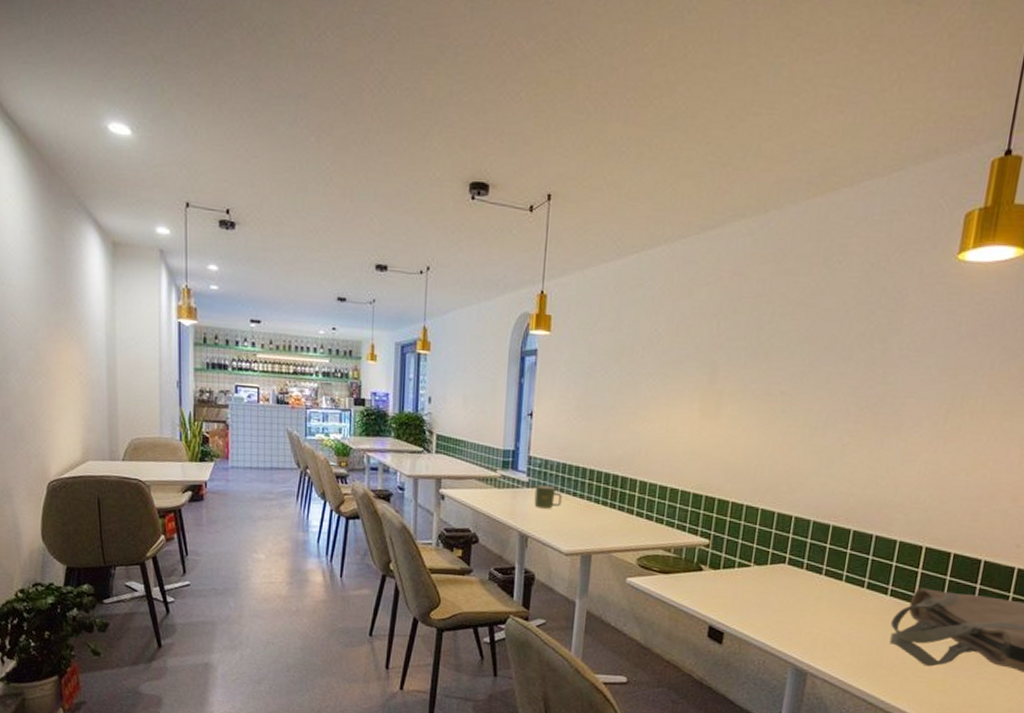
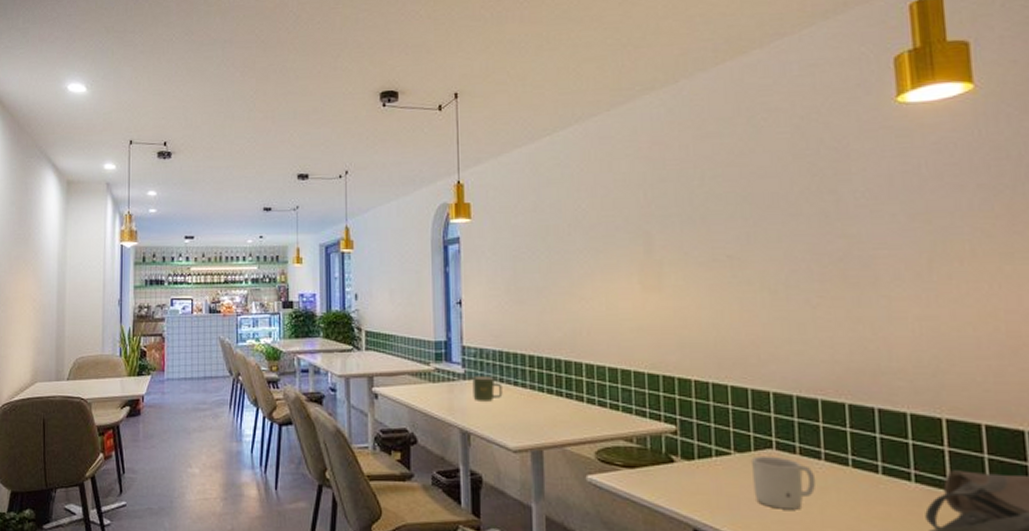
mug: none [763,568,815,614] -> present [752,455,817,510]

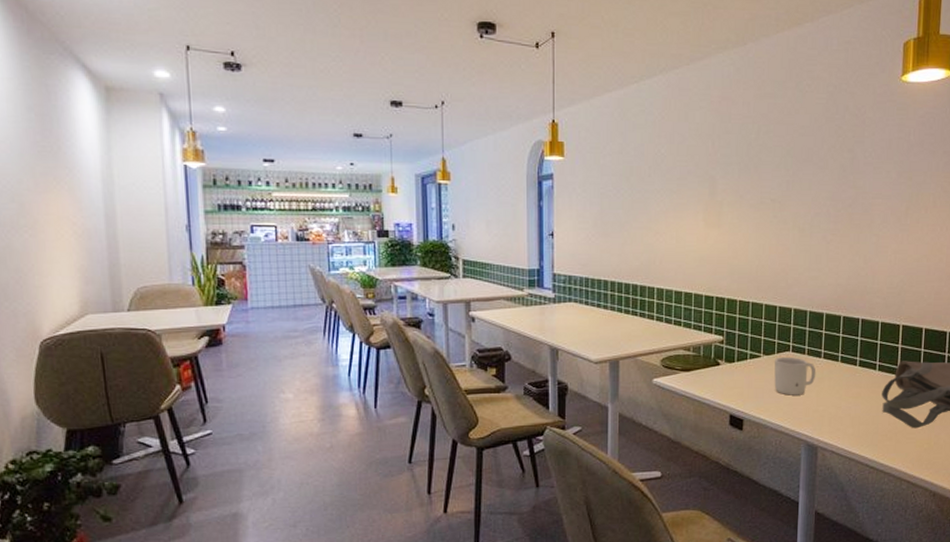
mug: present [472,376,503,403] -> none [561,300,587,323]

